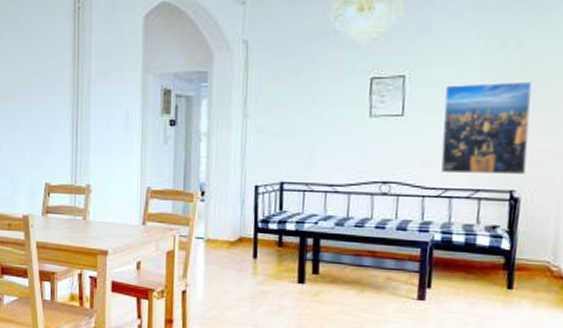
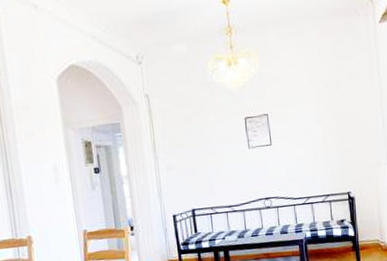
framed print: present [440,81,532,174] -> none [295,111,355,185]

